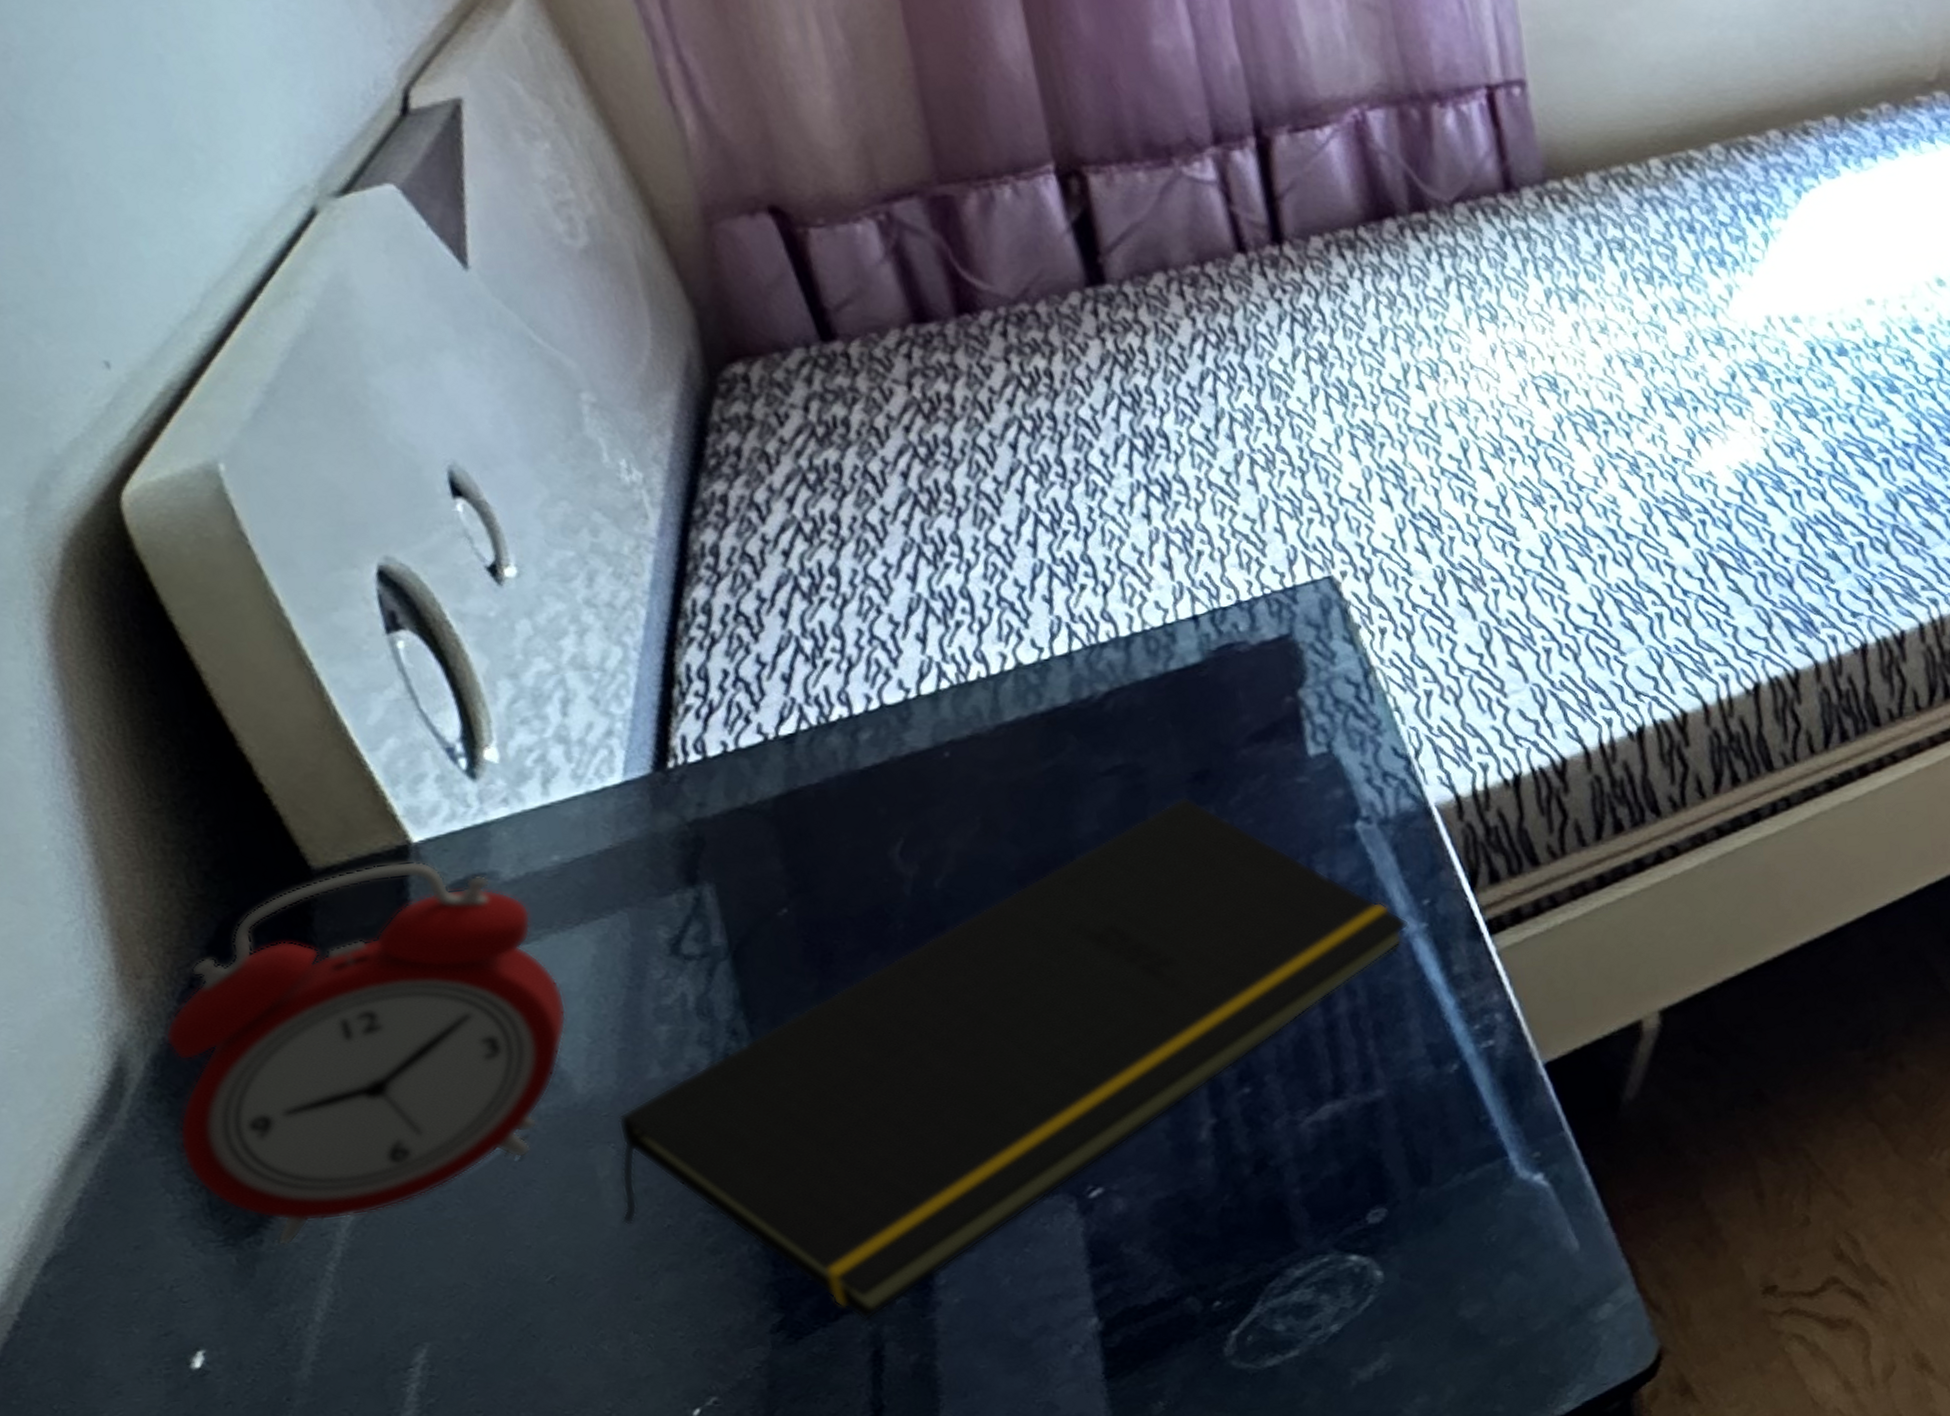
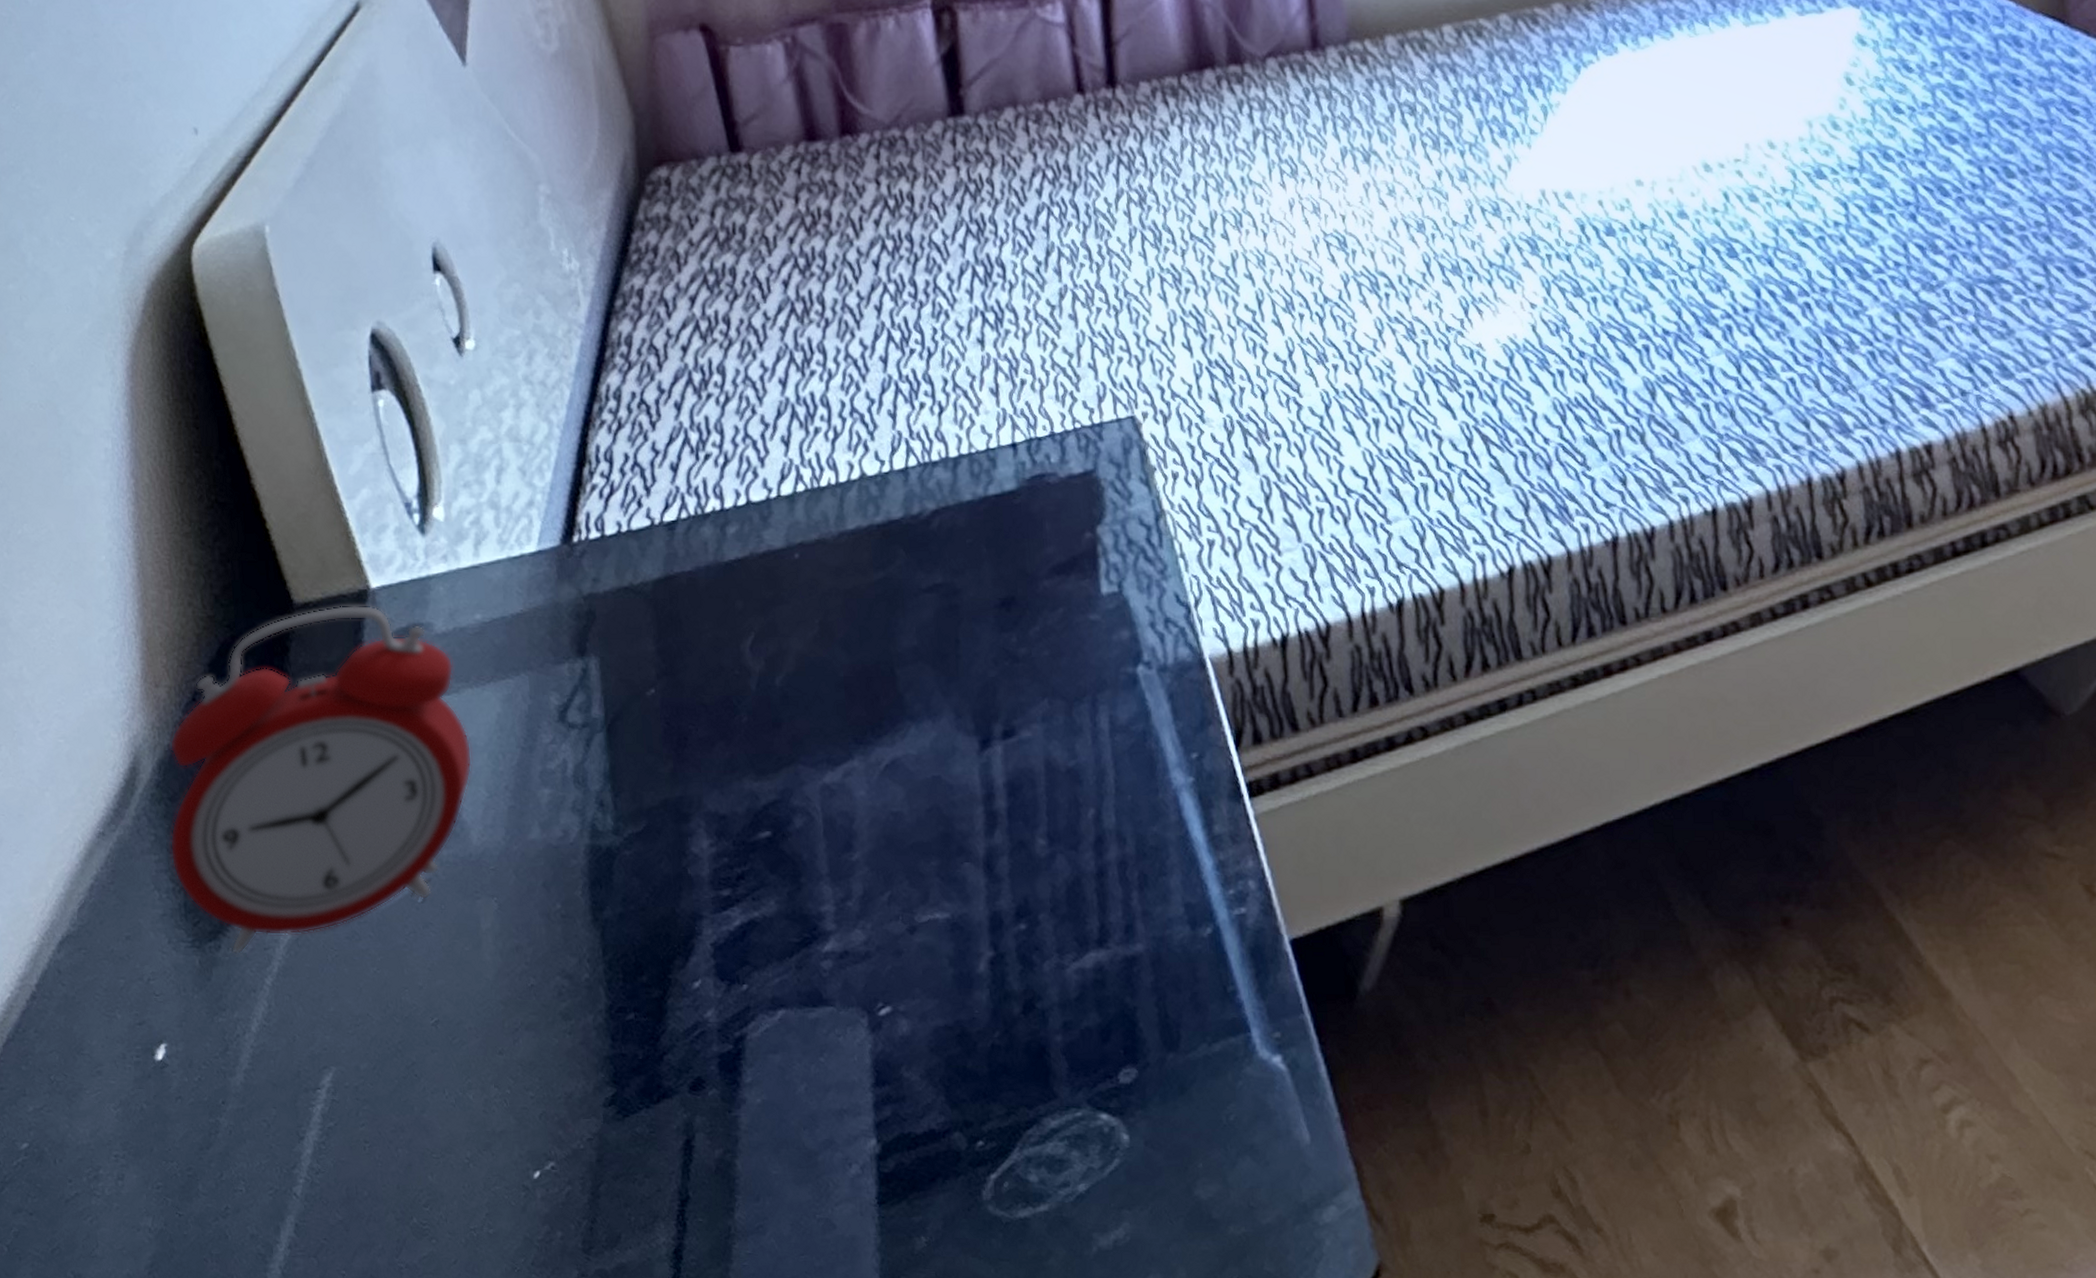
notepad: present [618,796,1409,1321] -> none [496,621,1178,1108]

